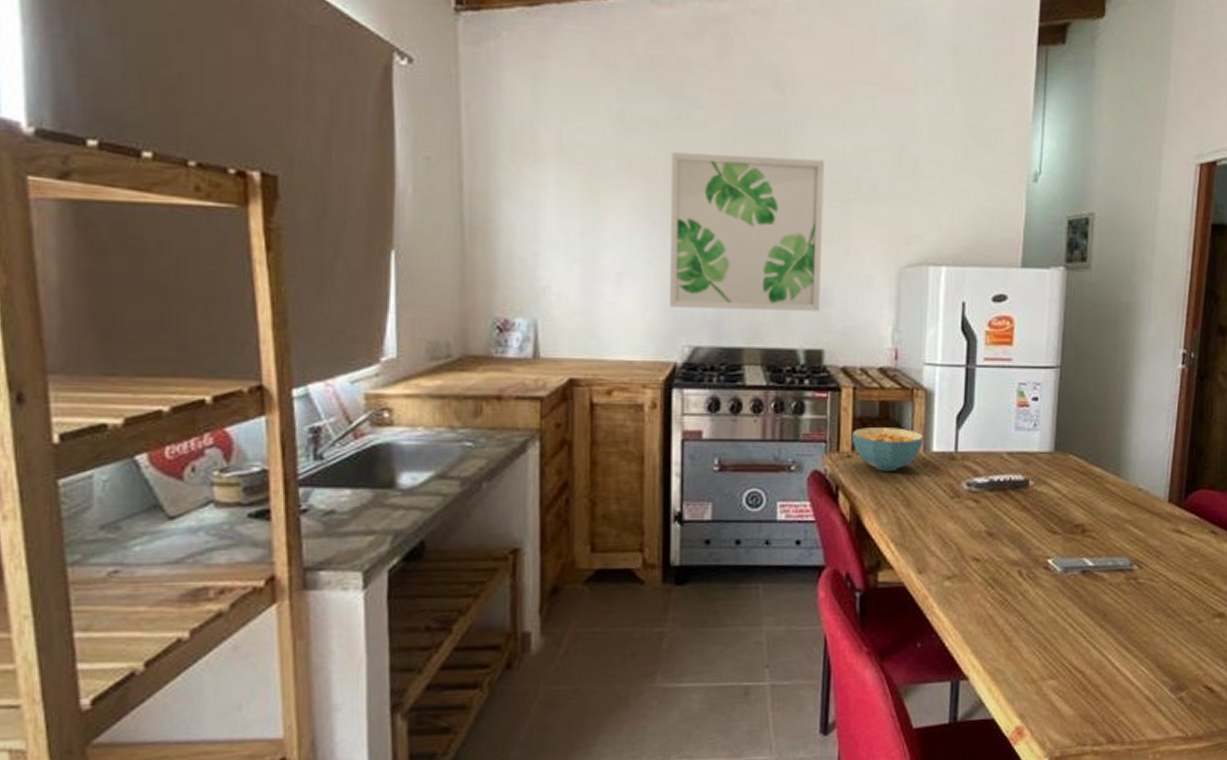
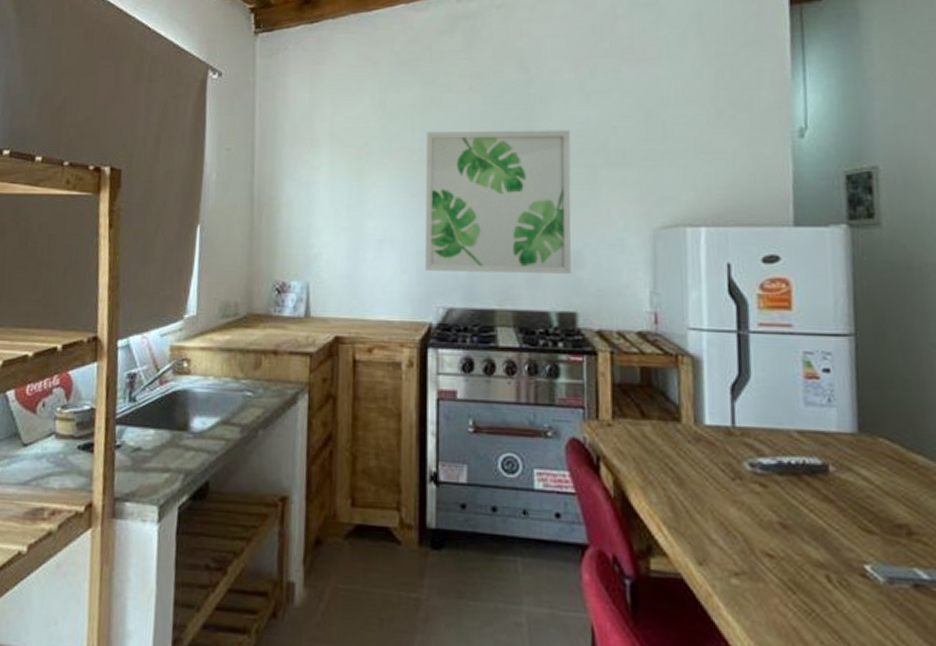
cereal bowl: present [851,428,924,471] -> none [611,395,694,444]

